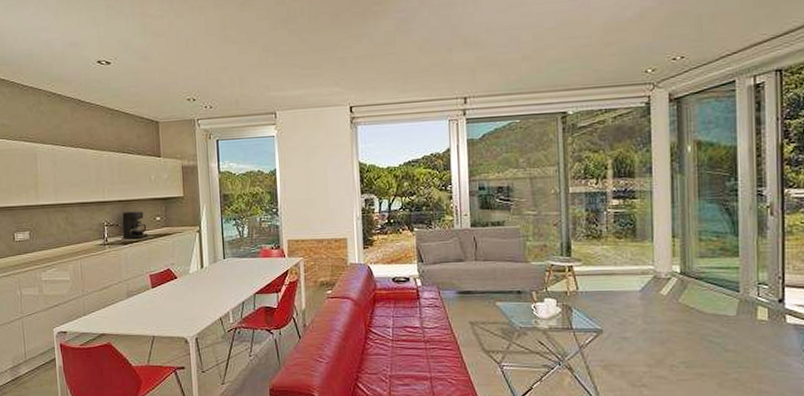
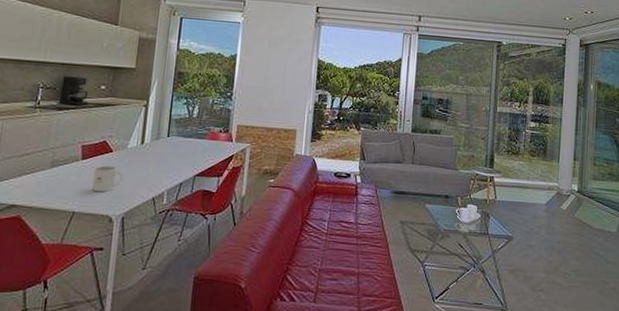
mug: none [164,291,191,317] -> present [92,165,123,193]

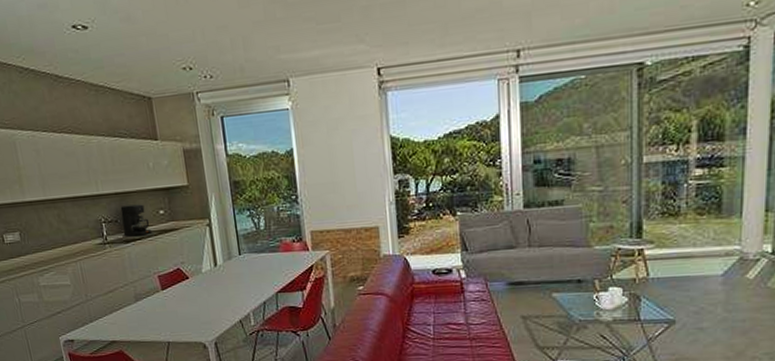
mug: present [92,165,123,193] -> none [176,293,206,321]

